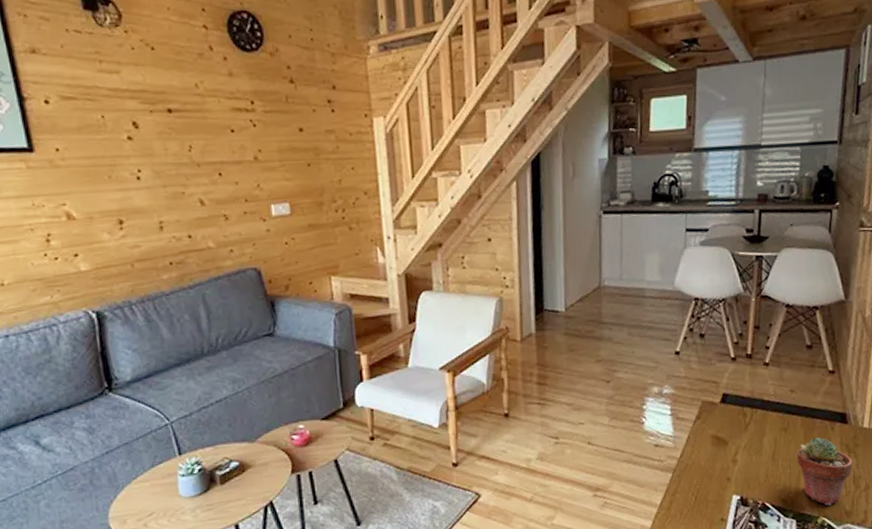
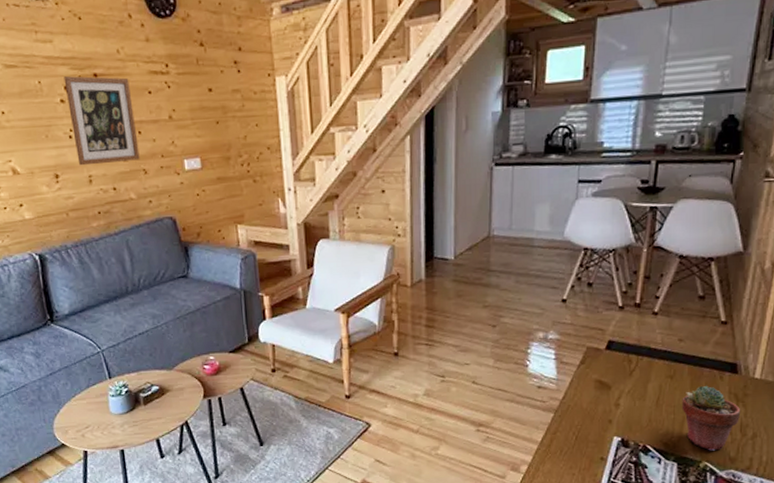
wall art: none [132,111,220,211] -> present [63,76,140,166]

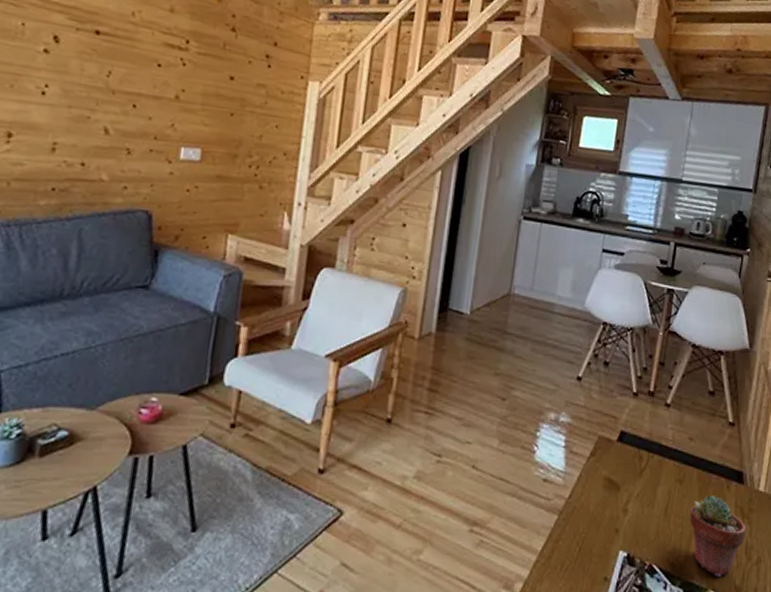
wall art: present [63,76,140,166] -> none [44,25,138,137]

